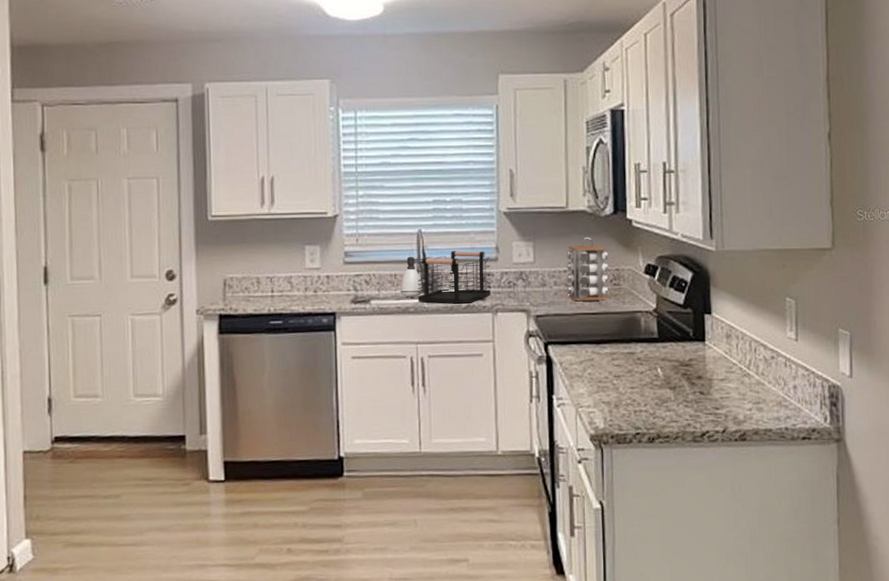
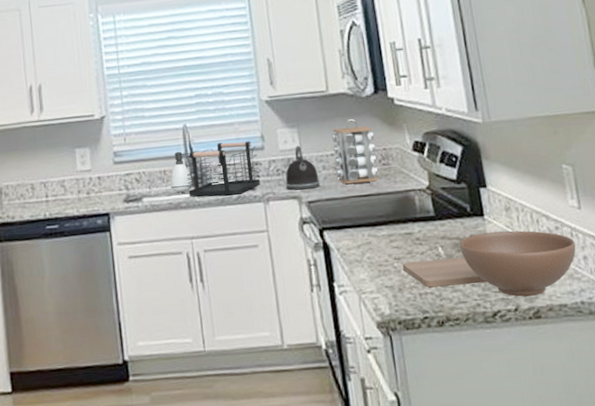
kettle: none [515,260,551,304] -> present [285,145,321,191]
cutting board: none [621,379,700,406] -> present [402,257,487,288]
bowl: none [678,357,788,420] -> present [459,230,576,297]

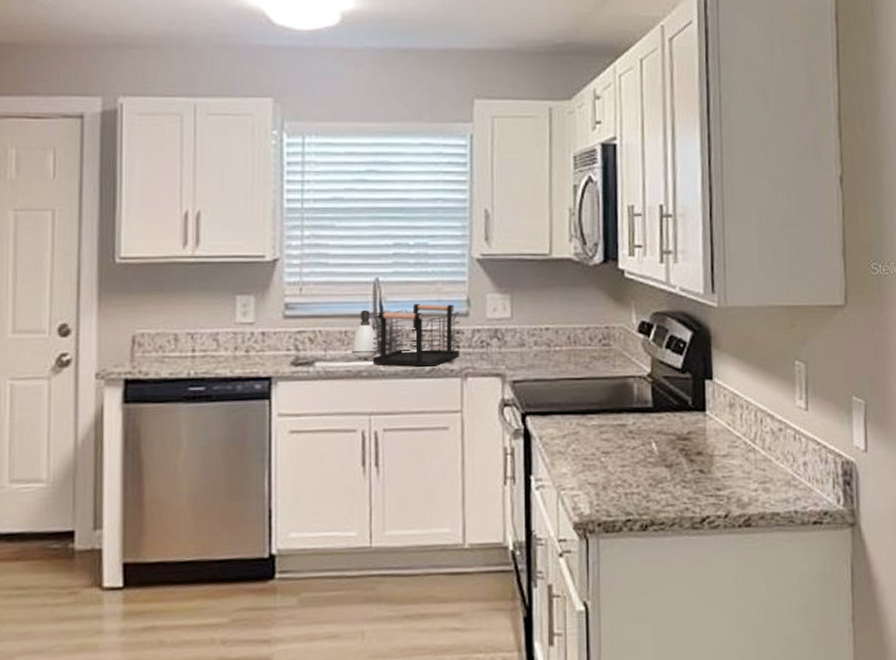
kettle: present [285,145,321,191] -> none [488,315,530,367]
spice rack: present [331,118,378,184] -> none [548,289,597,365]
cutting board: present [402,257,487,288] -> none [610,455,700,487]
bowl: present [459,230,576,297] -> none [675,429,797,503]

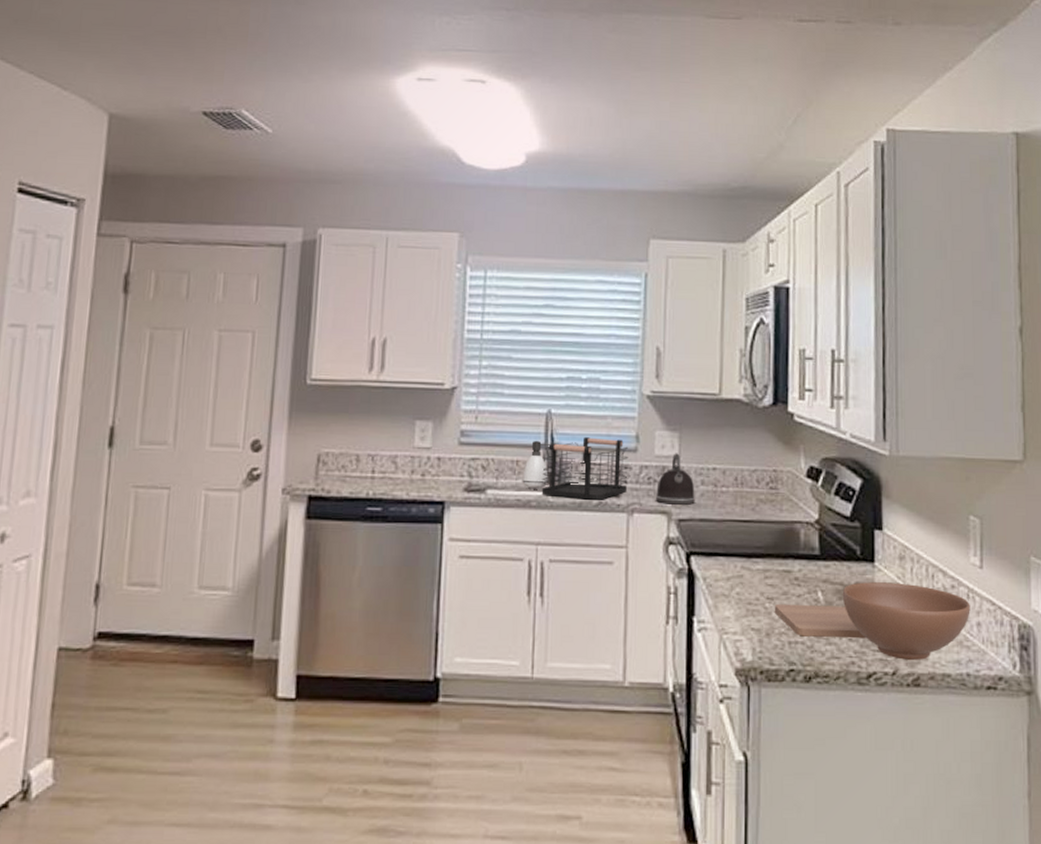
kettle: none [488,315,530,367] -> present [655,453,696,505]
cutting board: none [610,455,700,487] -> present [774,603,867,639]
bowl: none [675,429,797,503] -> present [842,582,970,660]

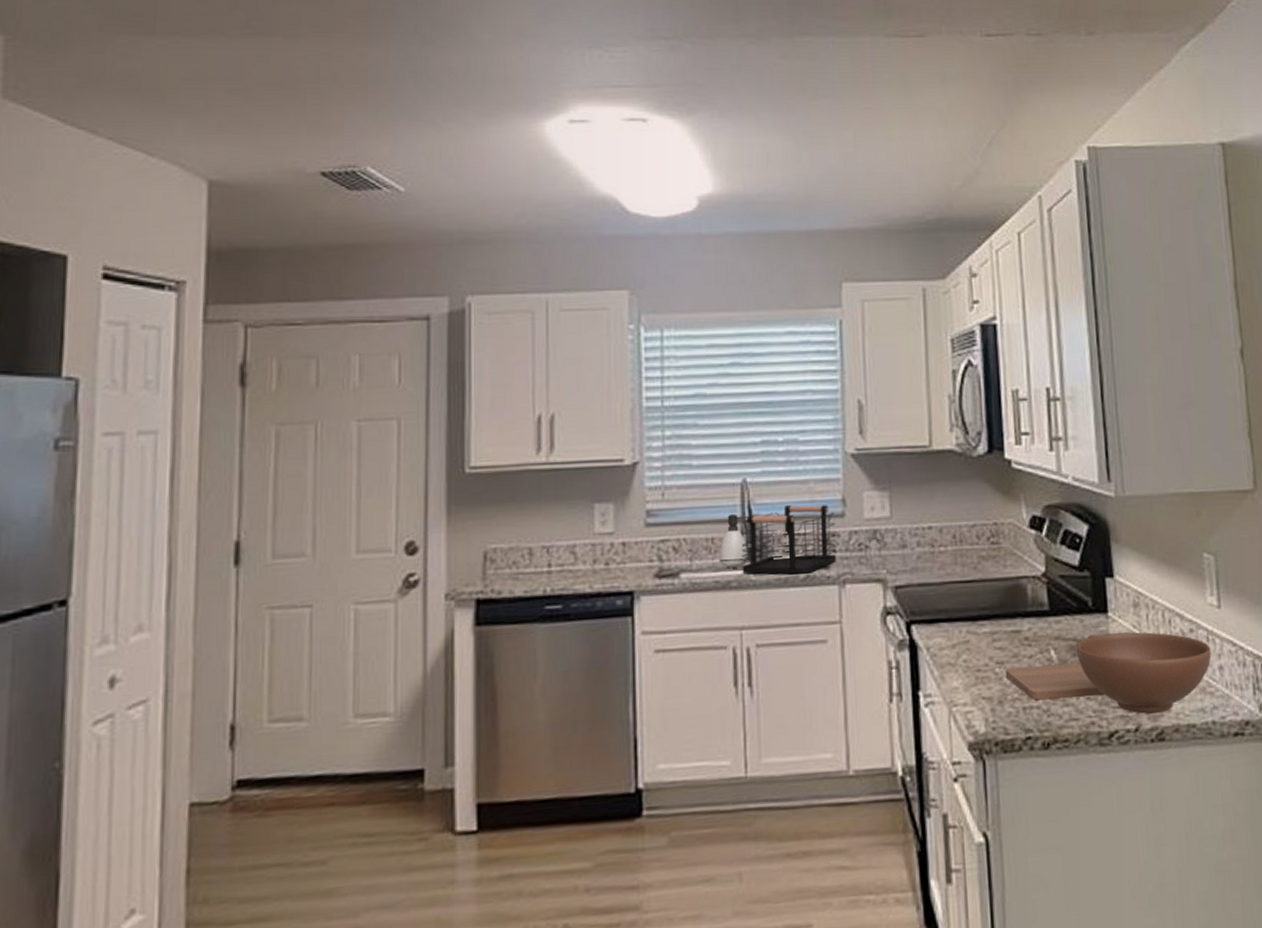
kettle: present [655,453,696,505] -> none [867,514,913,571]

